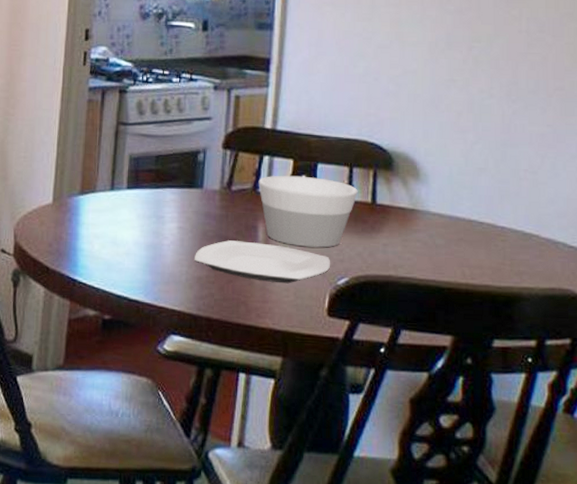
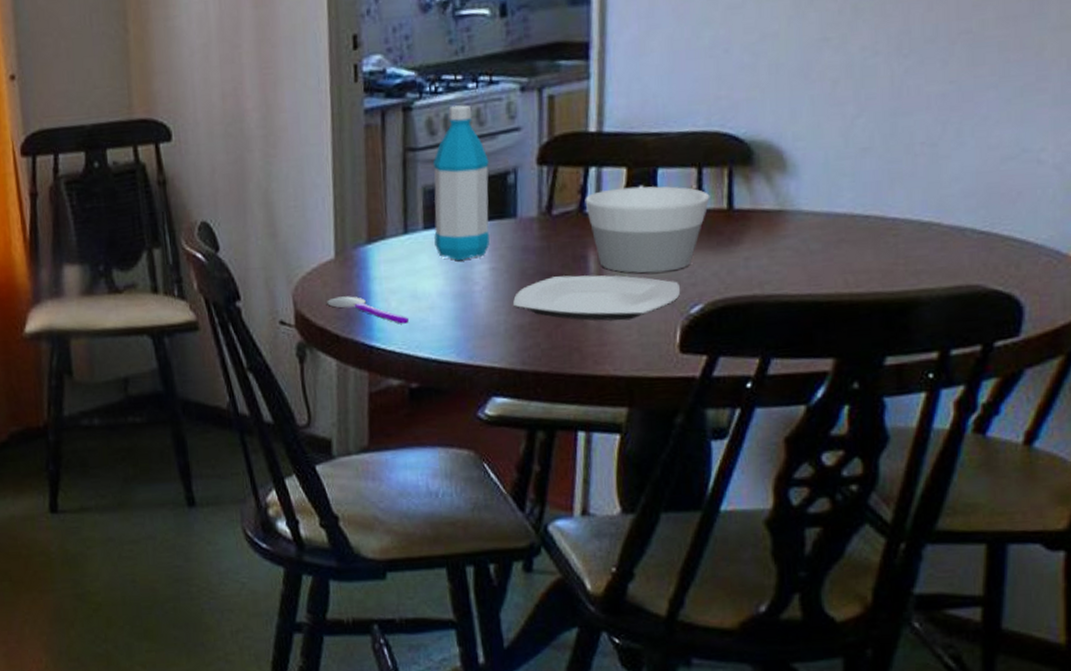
spoon: none [41,235,107,264] -> present [326,296,408,324]
water bottle: none [135,94,184,218] -> present [432,105,490,261]

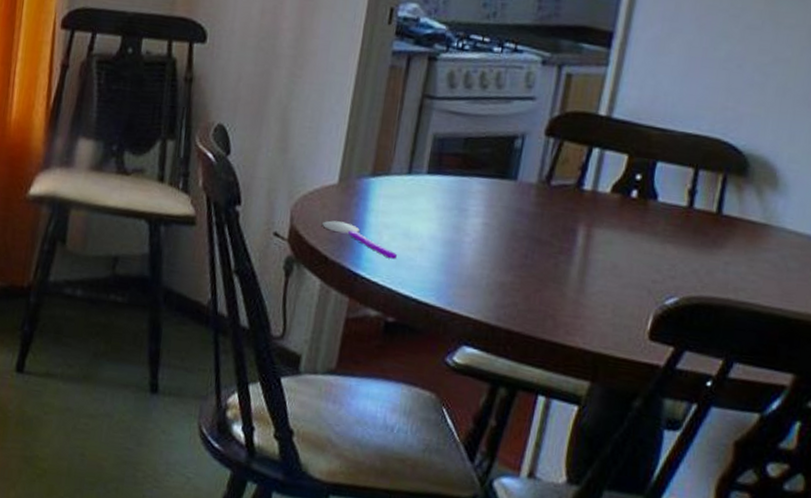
water bottle: present [432,105,490,261] -> none [435,64,501,211]
plate: present [512,275,681,321] -> none [498,243,660,299]
bowl: present [585,186,710,274] -> none [583,171,702,261]

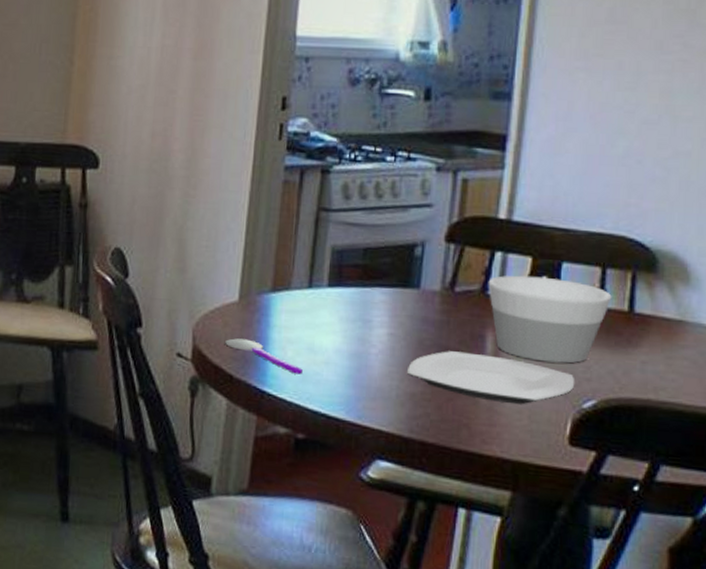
plate: none [498,243,660,299] -> present [406,351,575,405]
bowl: none [583,171,702,261] -> present [488,275,612,364]

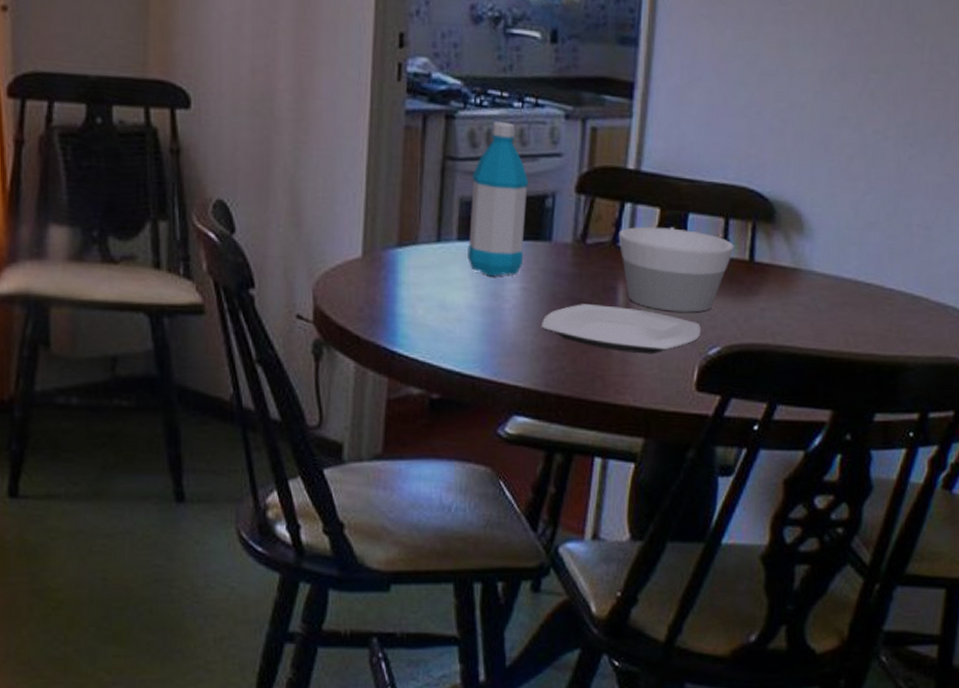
spoon: present [224,338,303,375] -> none [348,297,434,333]
water bottle: none [337,175,399,322] -> present [467,121,528,277]

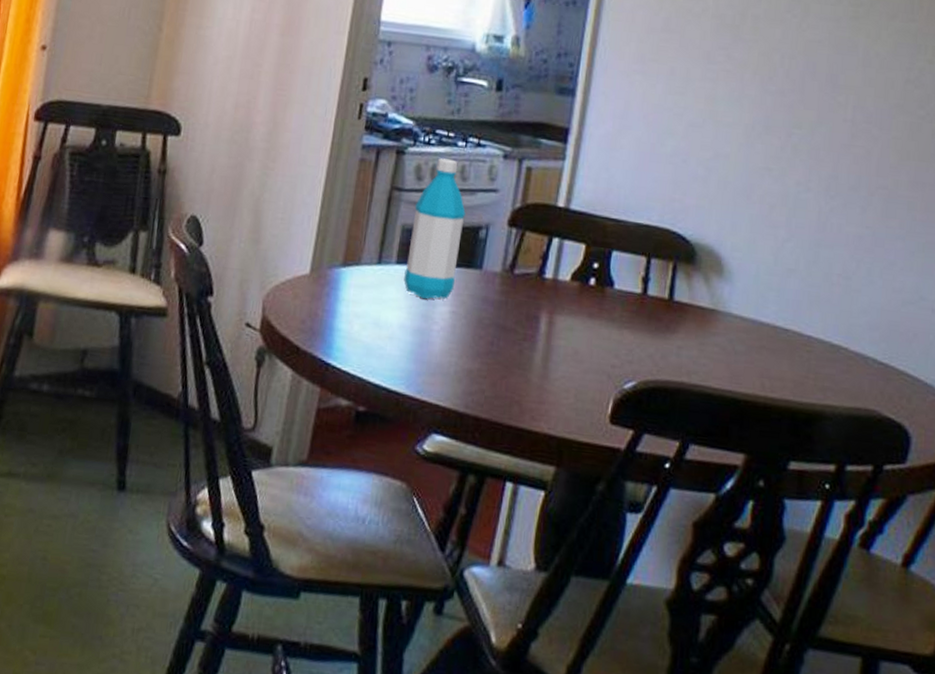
plate: present [540,304,702,355] -> none [465,330,618,384]
bowl: present [618,226,734,313] -> none [544,260,655,346]

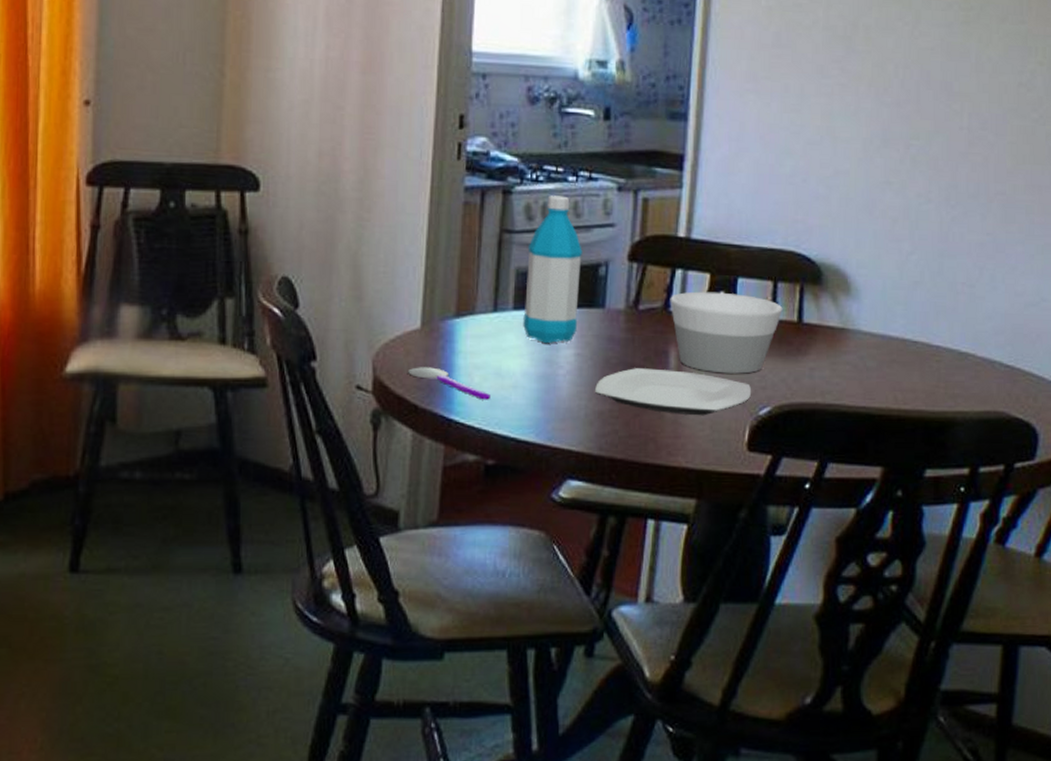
spoon: none [293,310,367,348] -> present [407,367,490,400]
plate: none [465,330,618,384] -> present [594,368,752,416]
bowl: none [544,260,655,346] -> present [670,291,783,374]

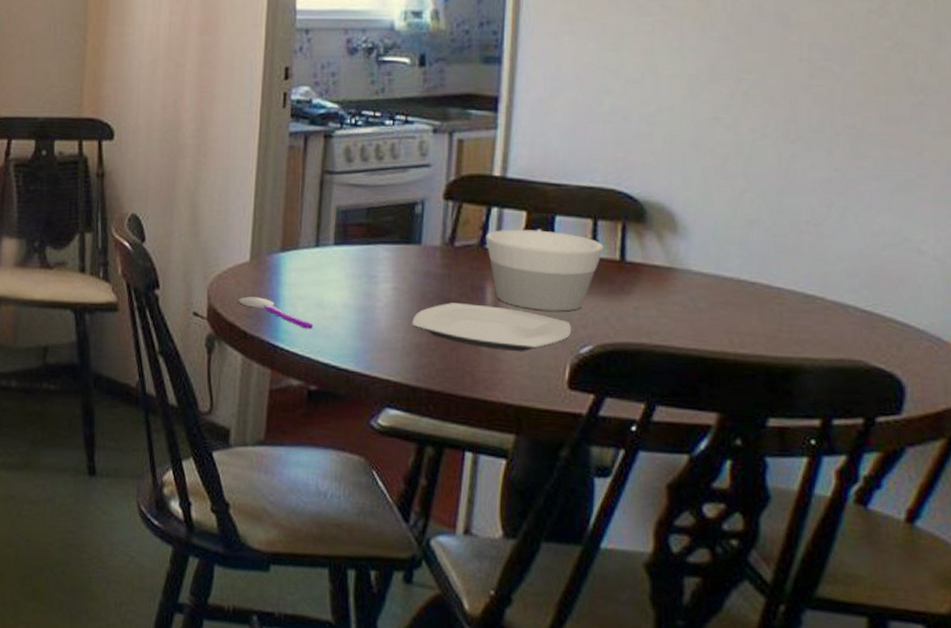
water bottle: present [523,195,582,344] -> none [343,138,399,278]

